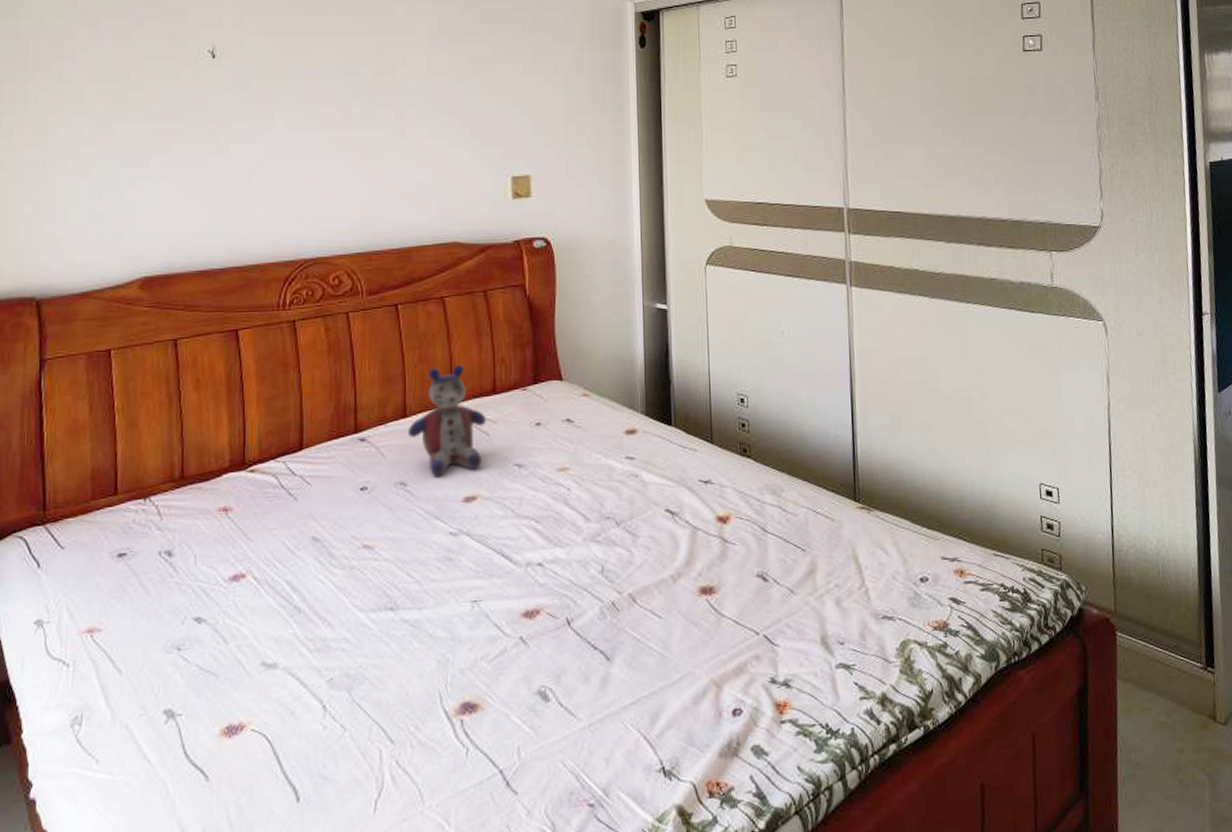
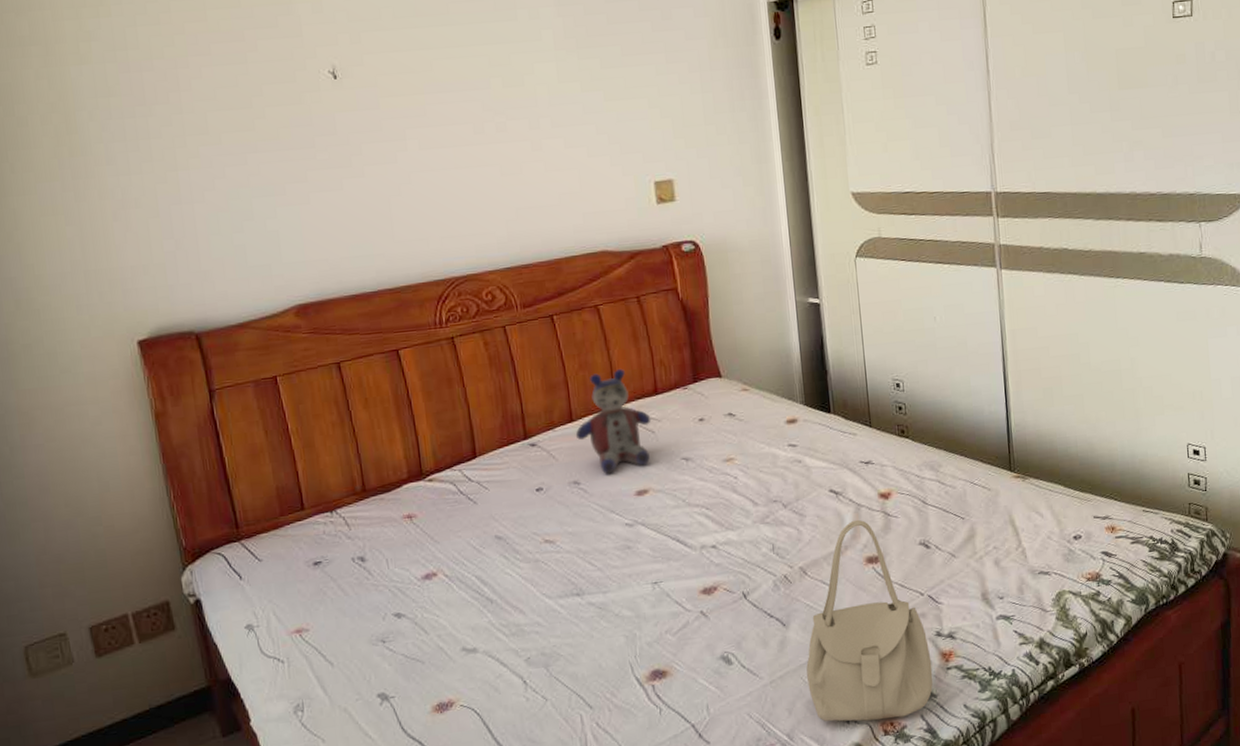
handbag: none [629,544,765,779] -> present [806,519,933,722]

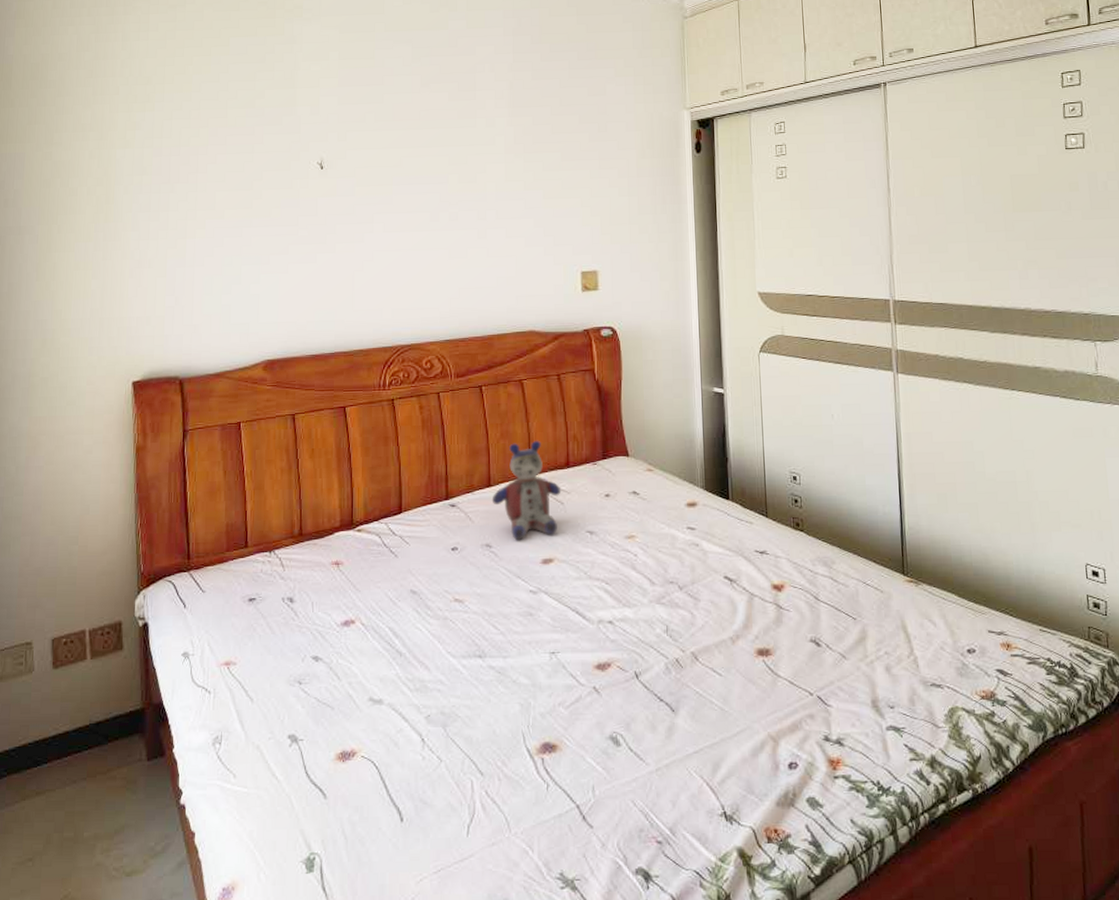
handbag: present [806,519,933,722] -> none [692,609,820,825]

